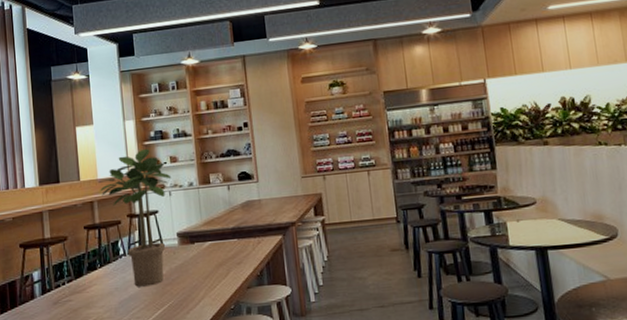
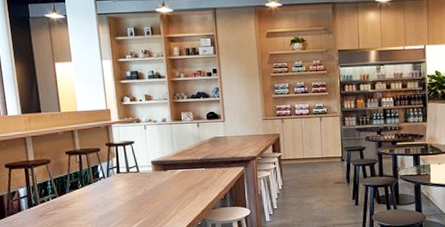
potted plant: present [98,148,172,287] -> none [78,86,147,205]

